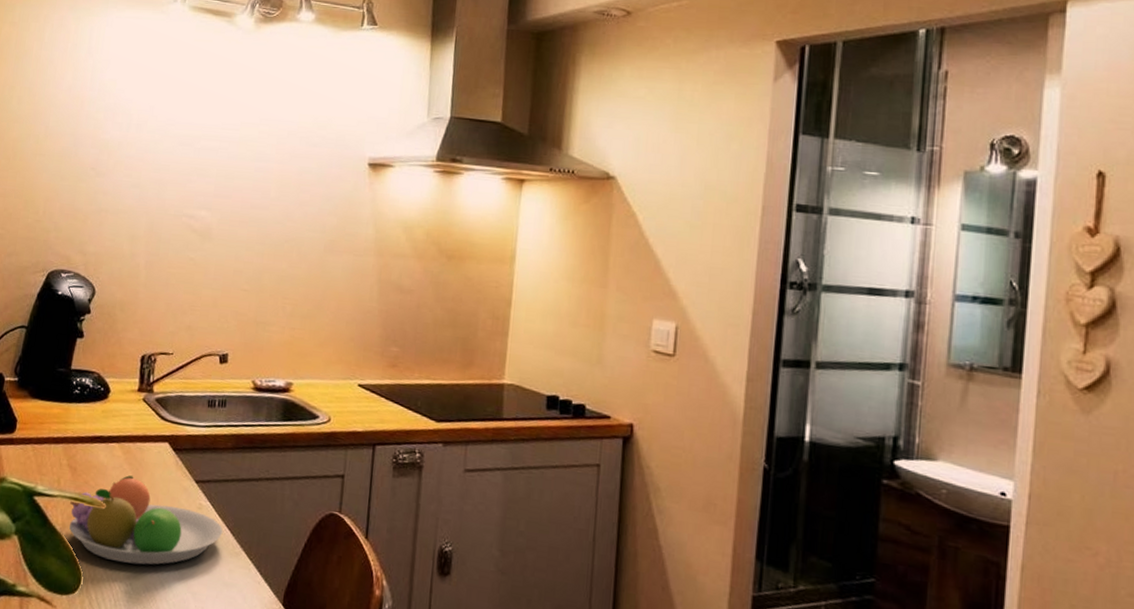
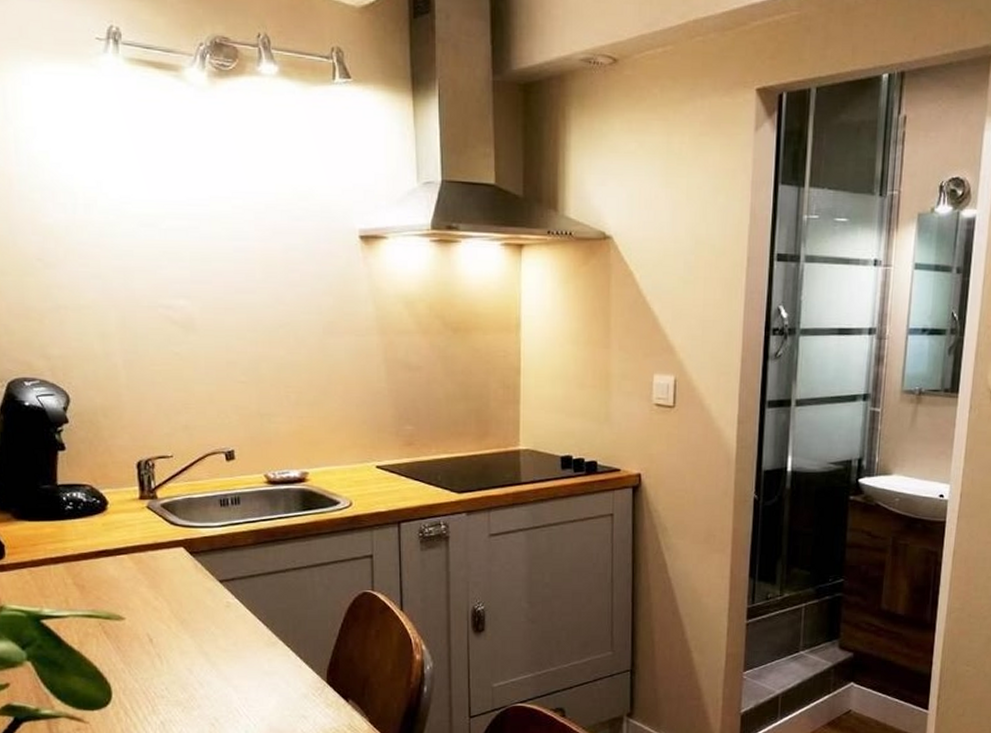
fruit bowl: present [69,475,223,565] -> none [84,585,256,669]

